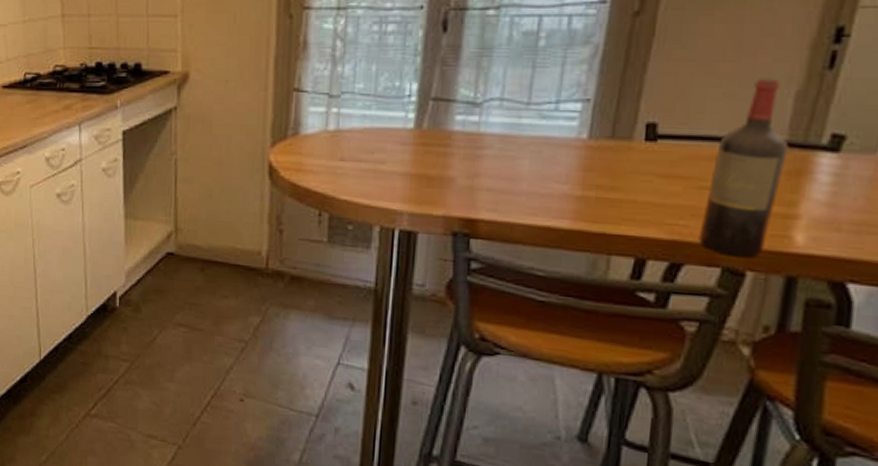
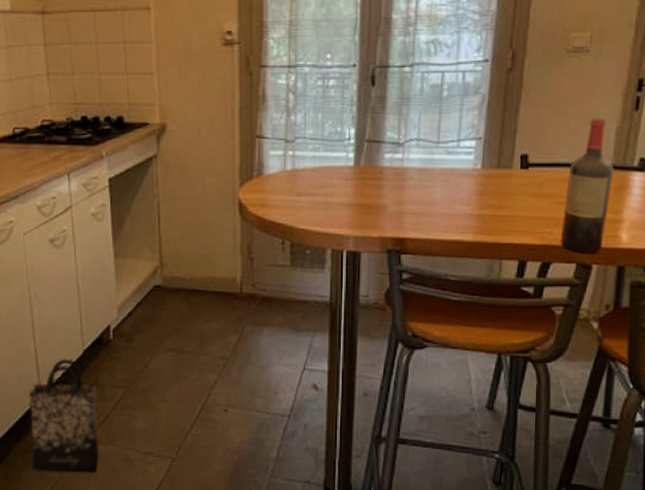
shopping bag: none [28,322,101,449] -> present [29,358,99,473]

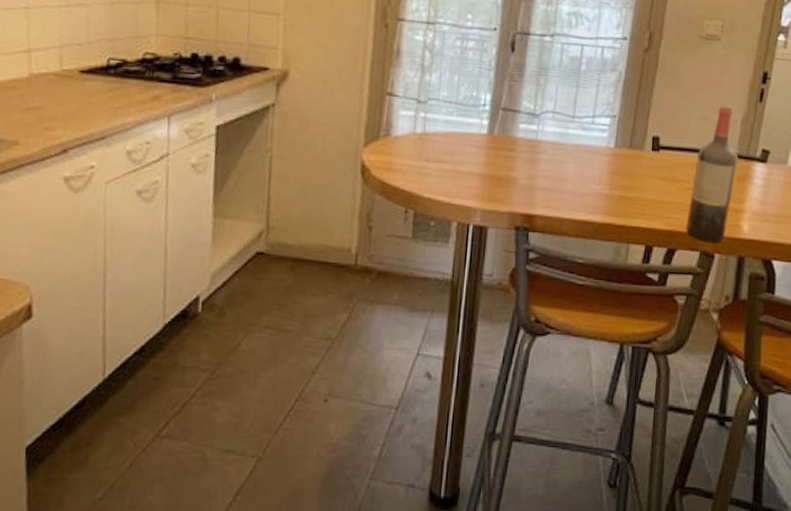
shopping bag: present [29,358,99,473] -> none [82,333,176,475]

